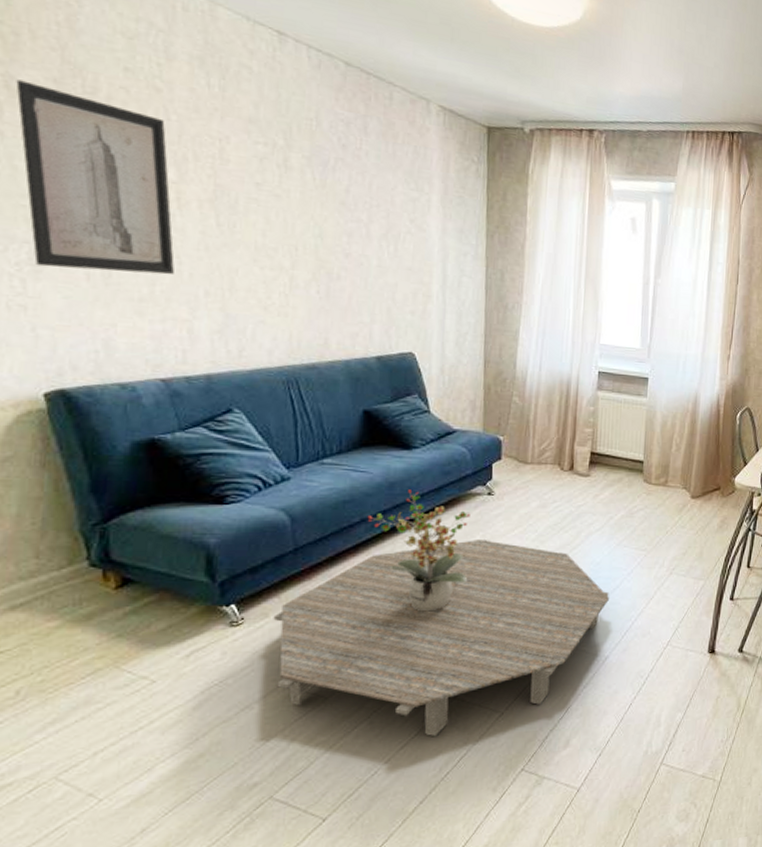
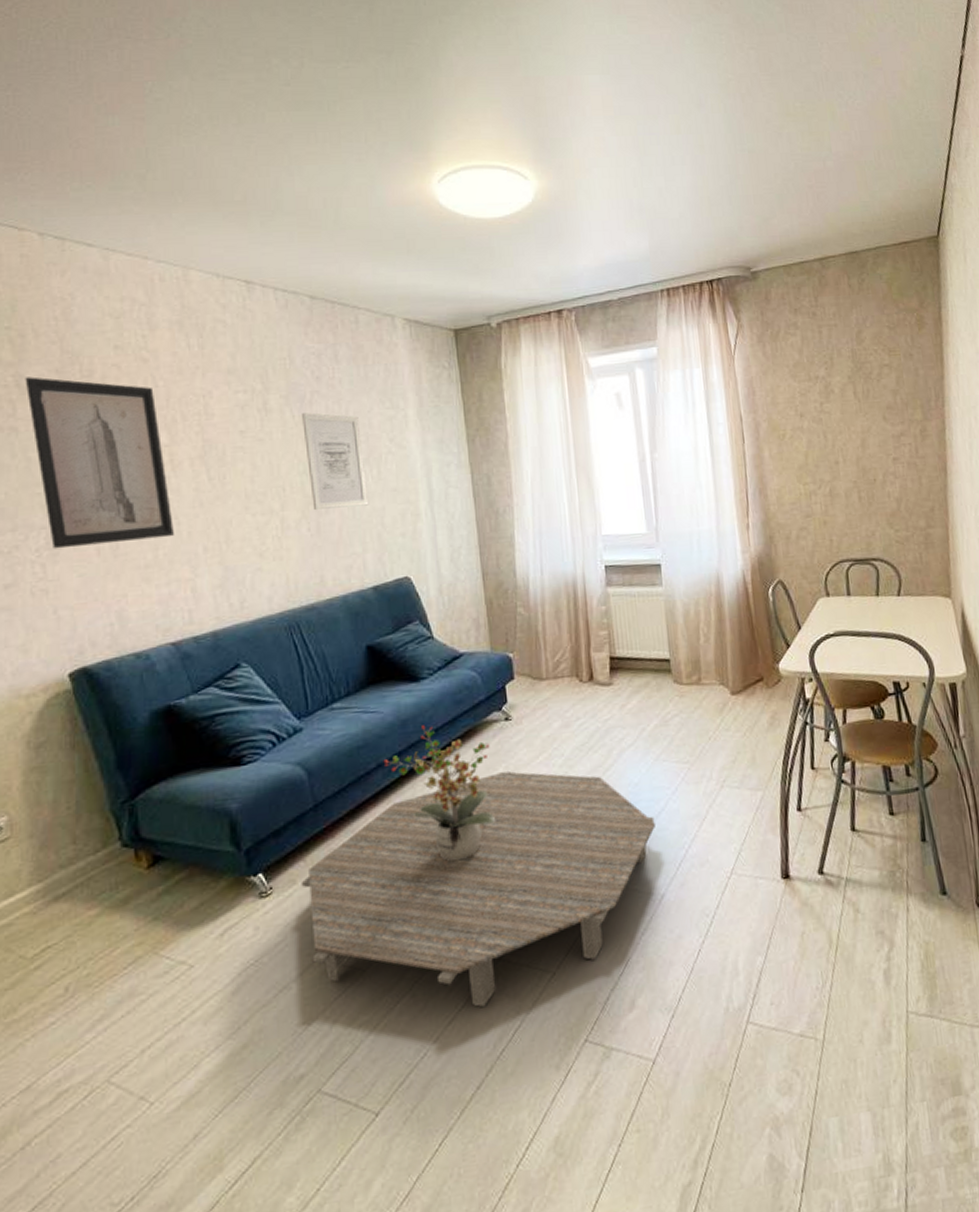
wall art: none [323,178,383,279] -> present [302,413,369,511]

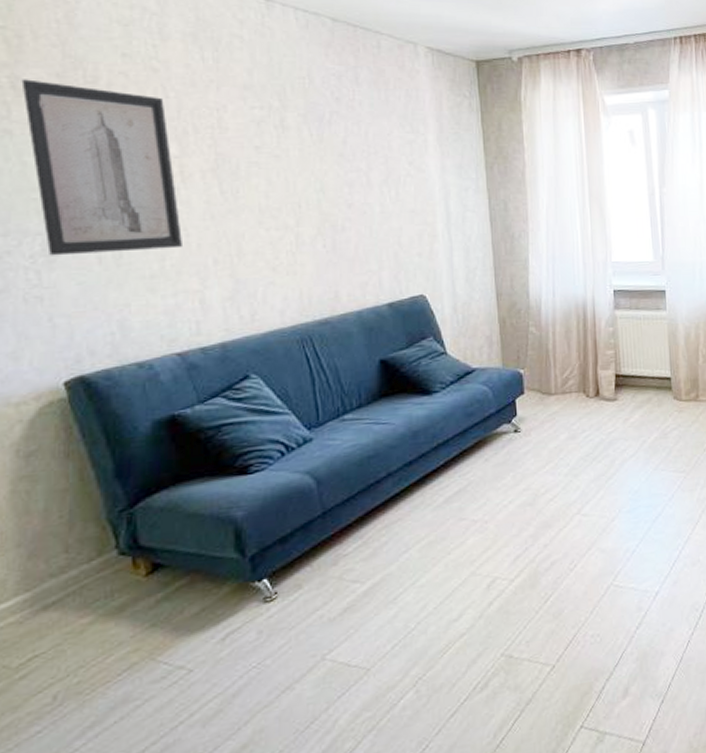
coffee table: present [301,771,655,1008] -> none [307,480,652,700]
wall art: present [302,413,369,511] -> none [320,132,387,228]
potted plant: present [383,725,495,862] -> none [393,436,501,565]

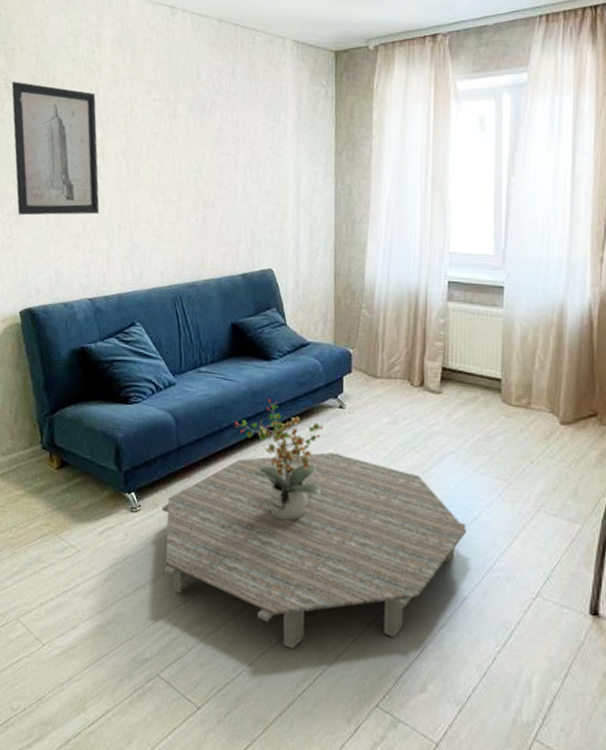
coffee table: none [307,480,652,700] -> present [161,452,466,650]
potted plant: none [393,436,501,565] -> present [234,399,323,521]

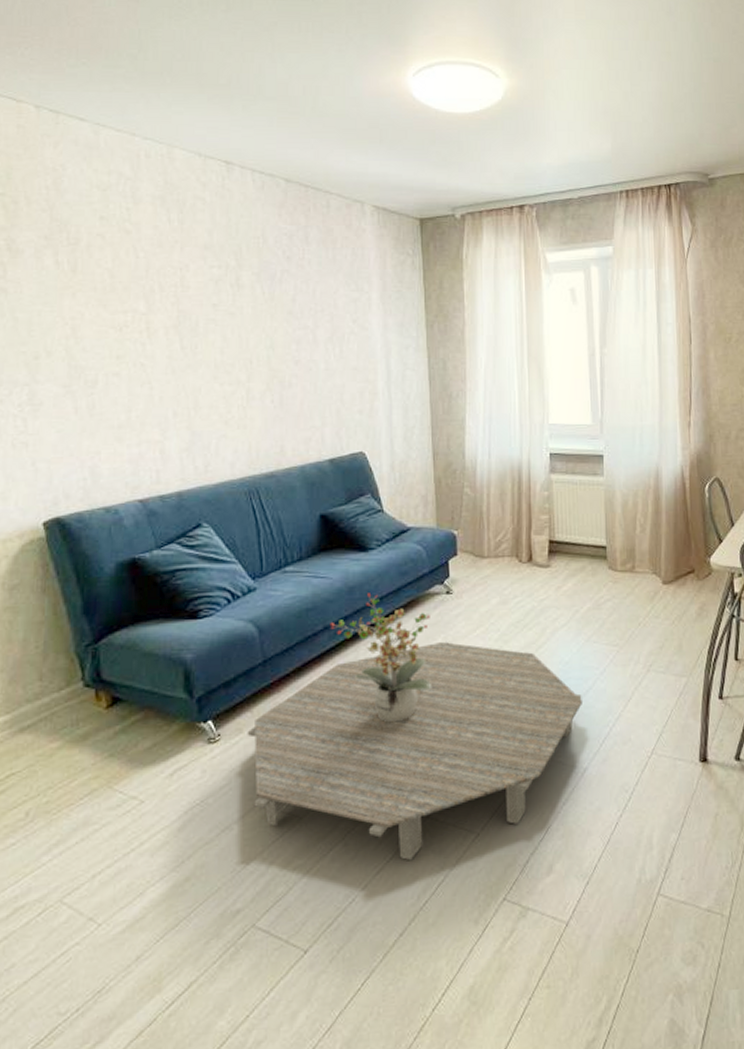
wall art: present [11,81,99,216] -> none [16,242,147,405]

